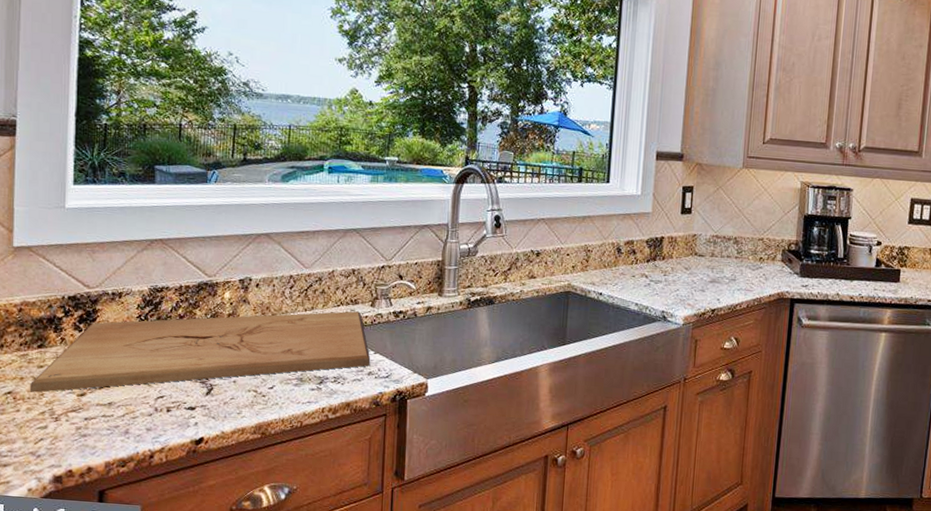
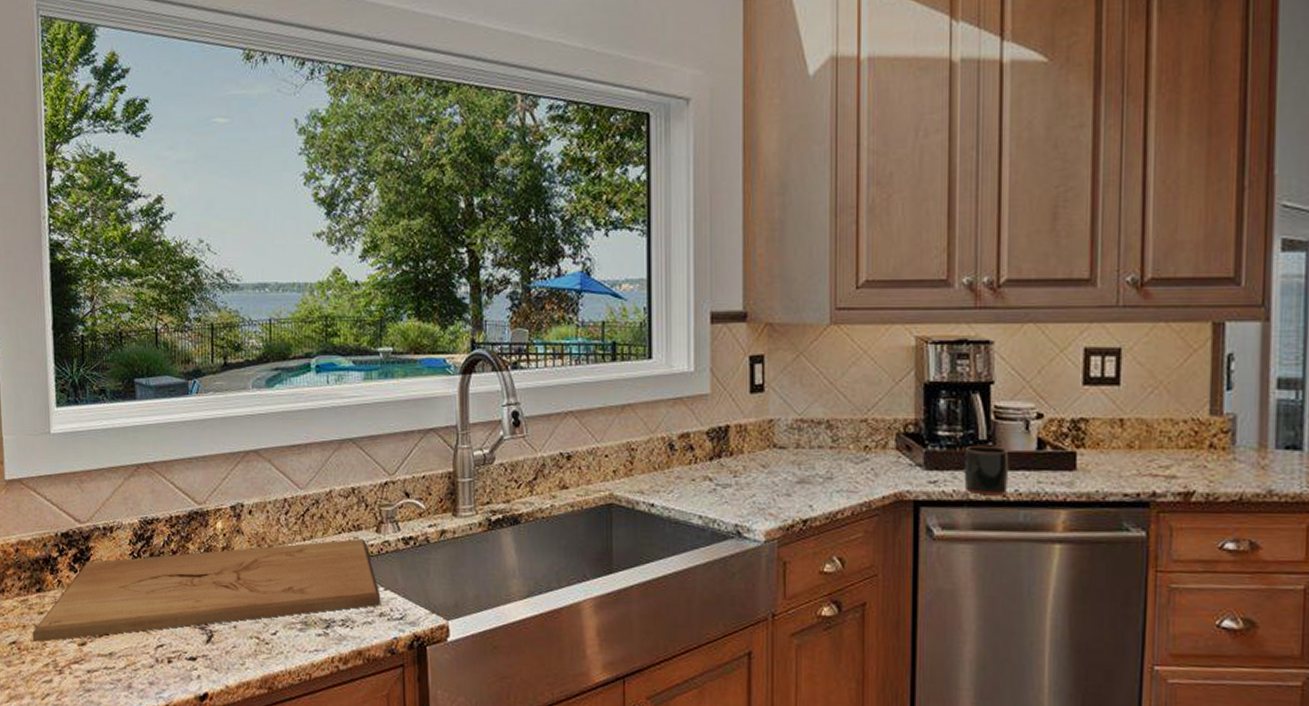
mug: none [826,261,857,297] -> present [964,445,1009,496]

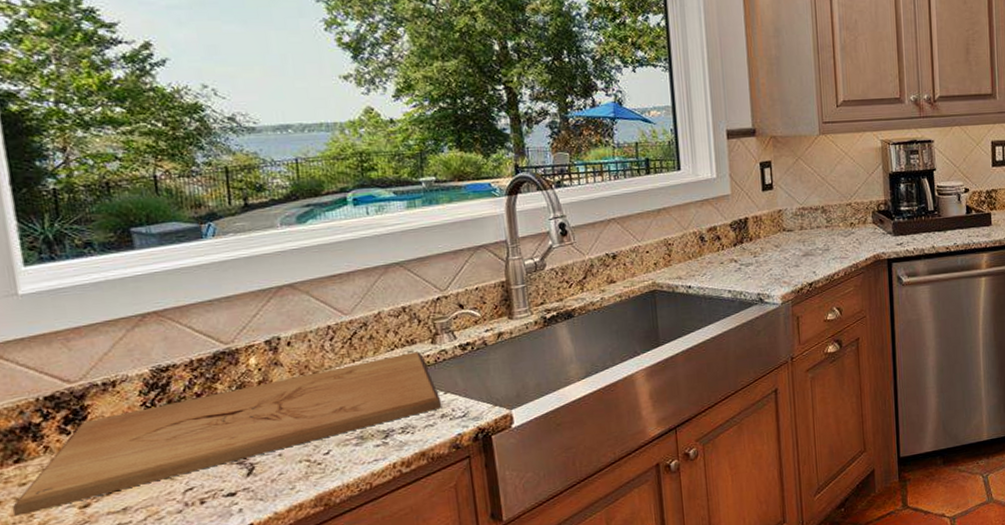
mug: present [964,445,1009,496] -> none [919,214,950,250]

